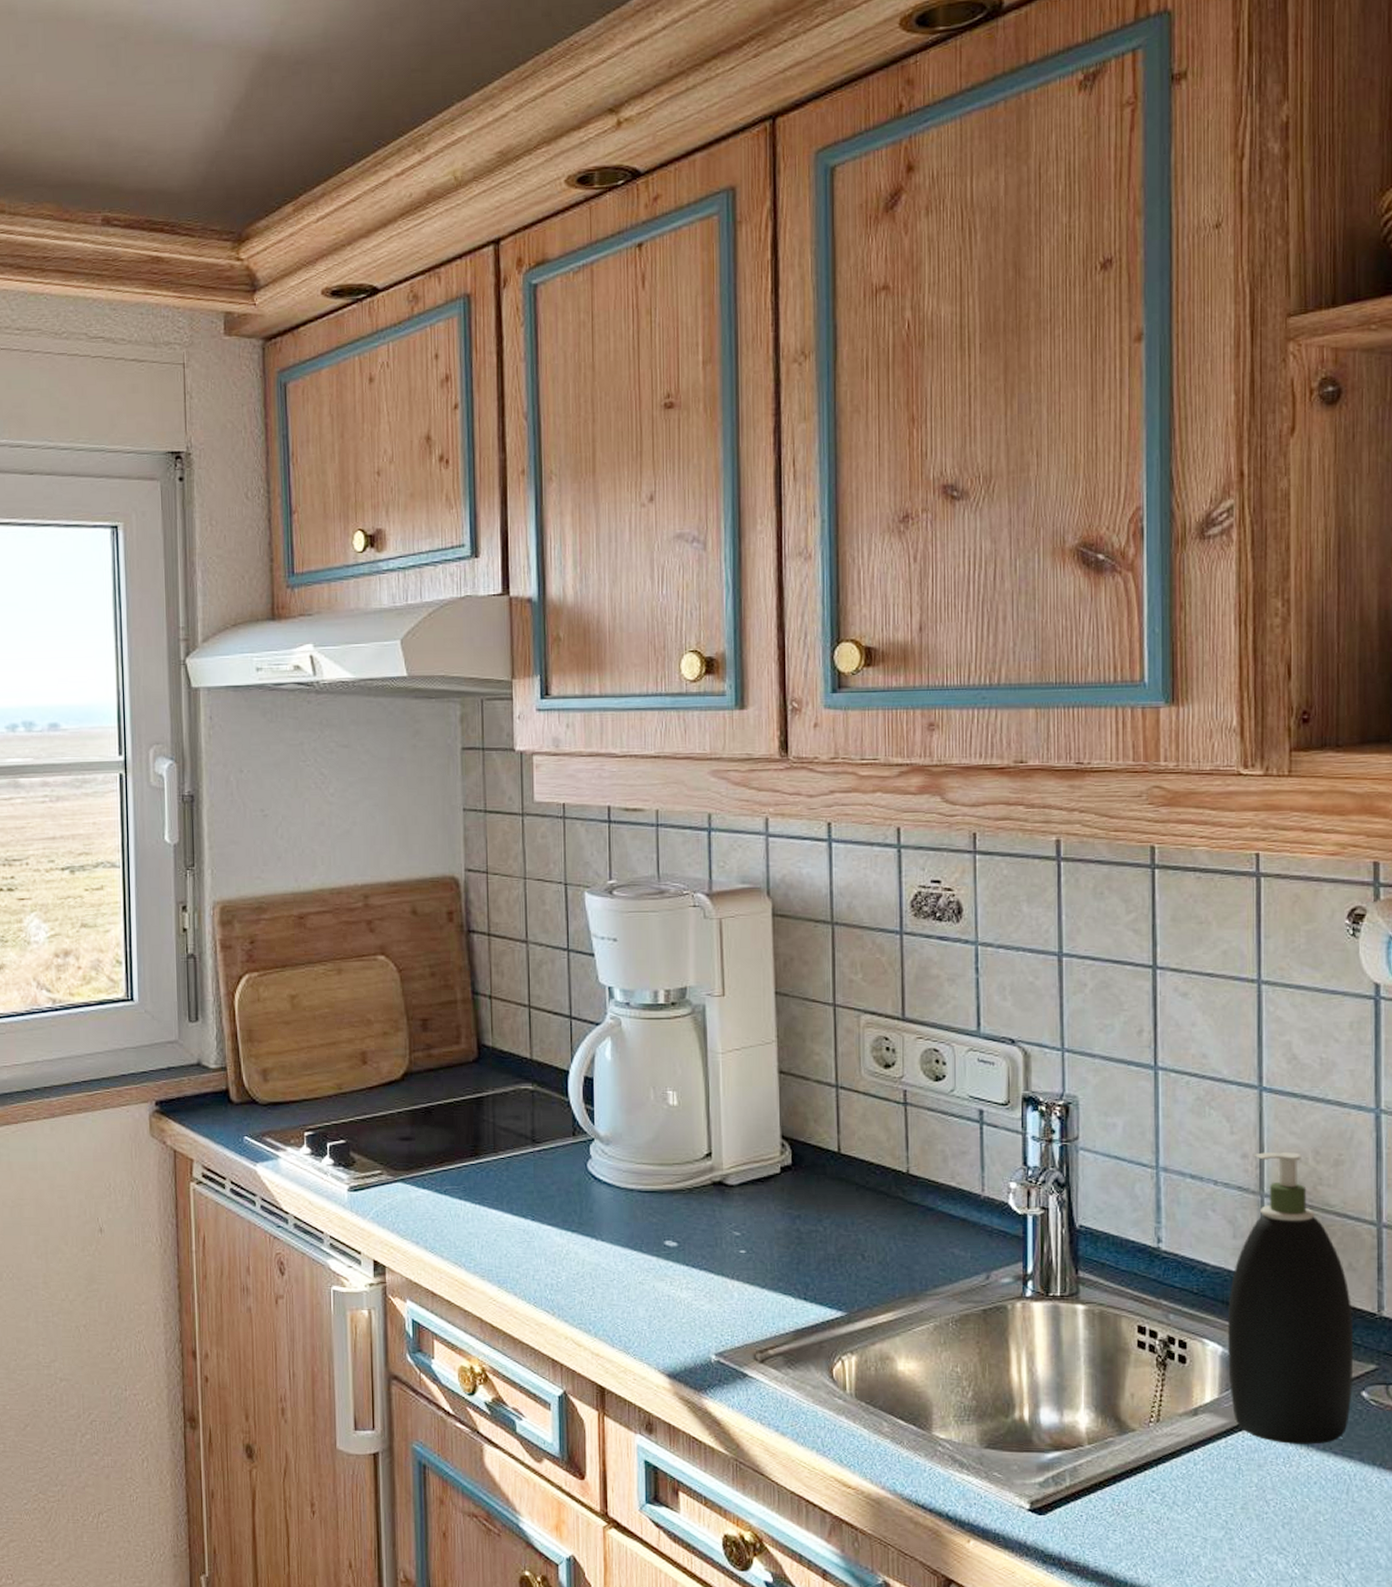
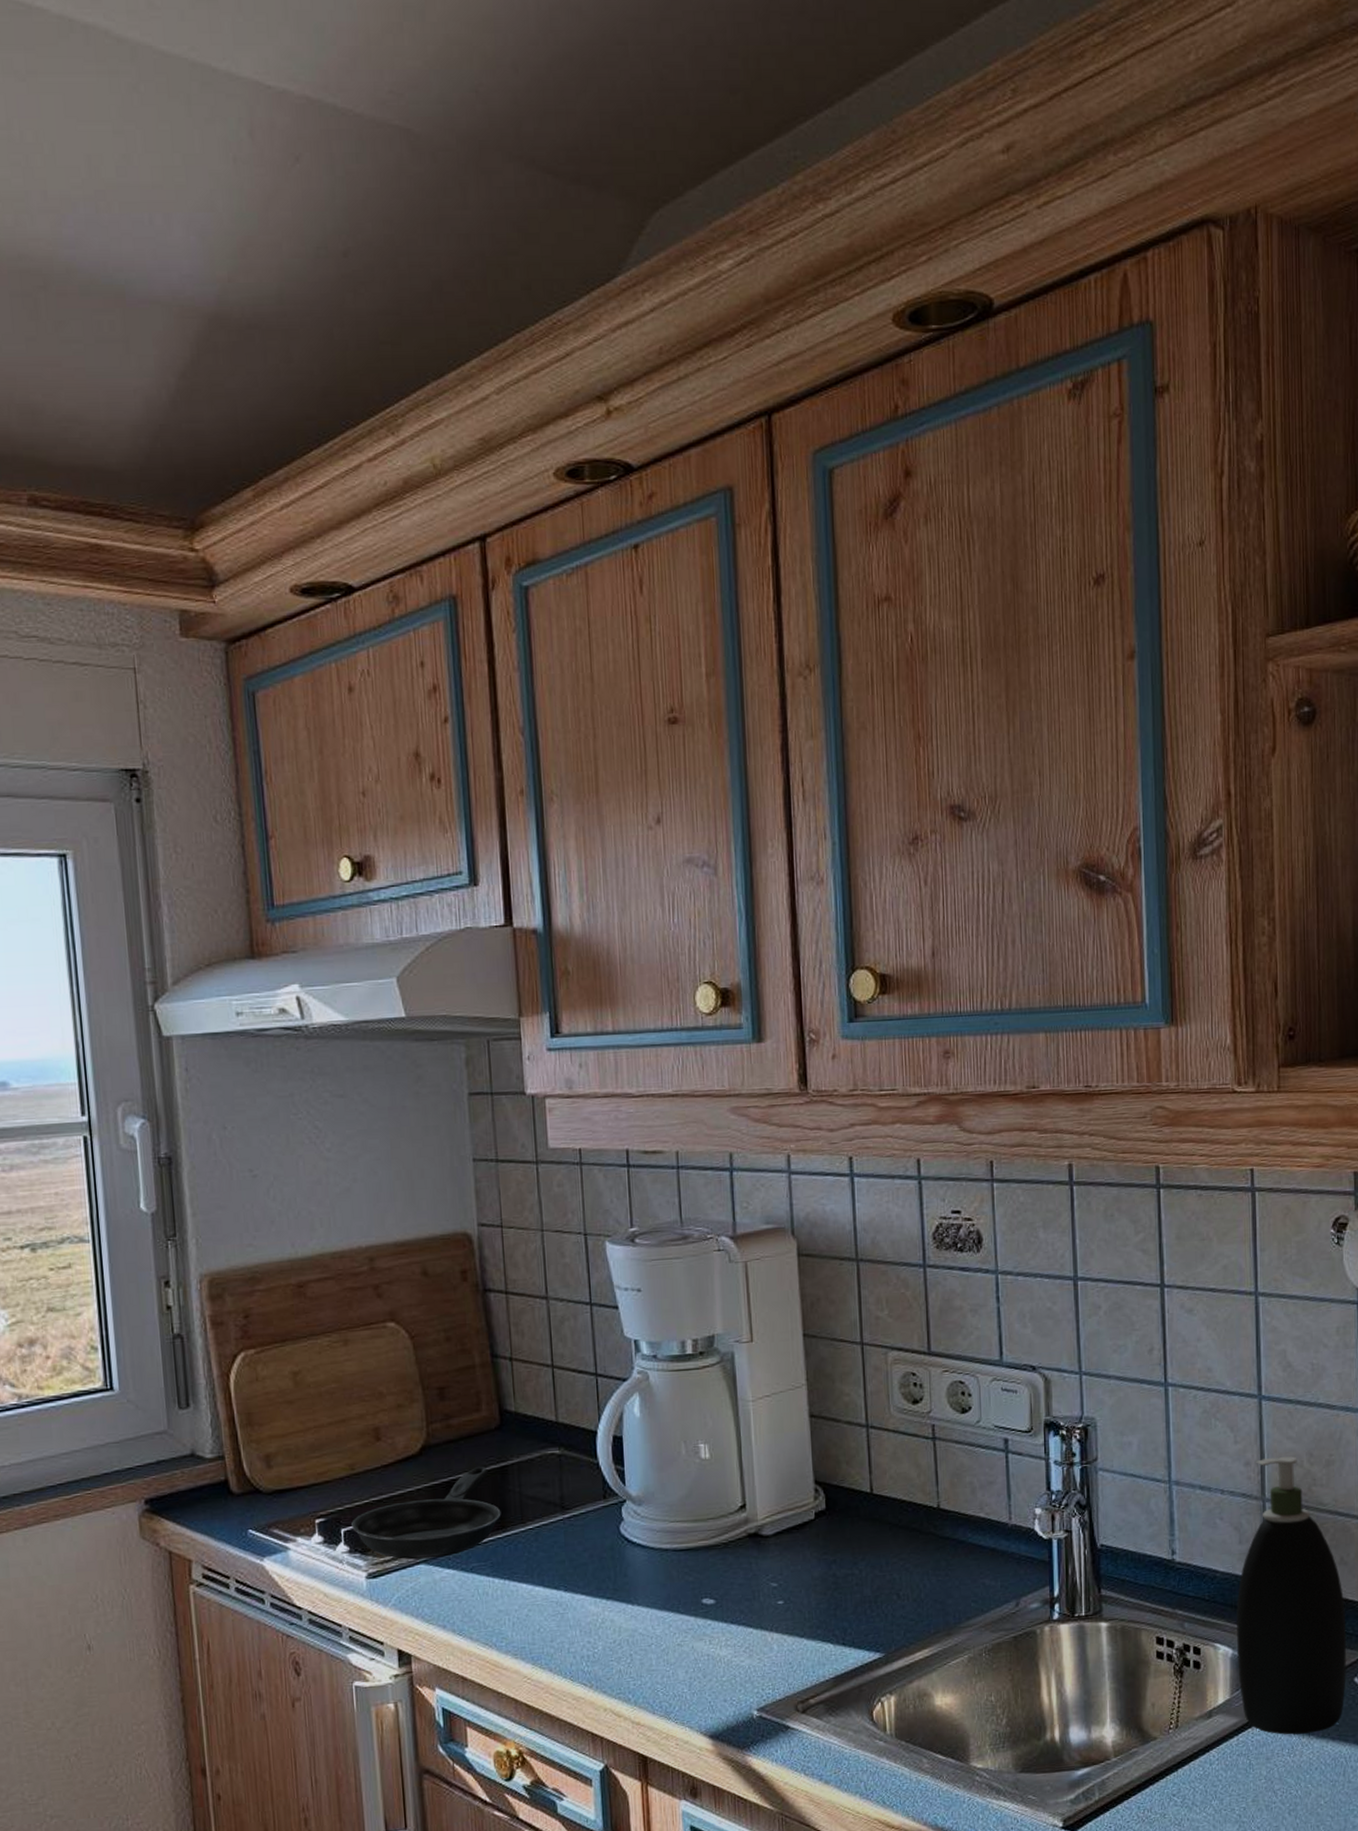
frying pan: none [337,1095,475,1178] -> present [351,1466,501,1560]

